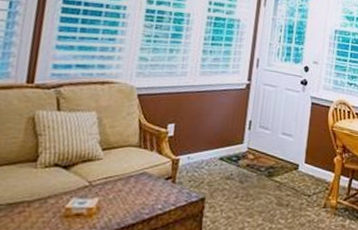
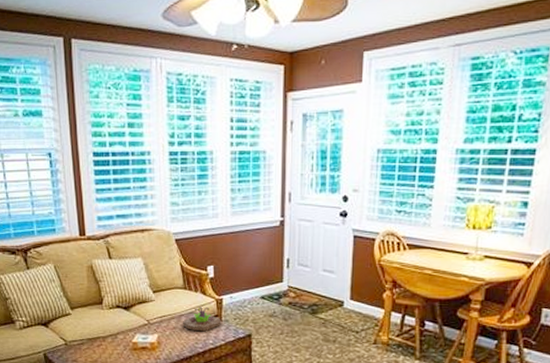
succulent planter: none [130,167,175,195] -> present [183,307,221,332]

